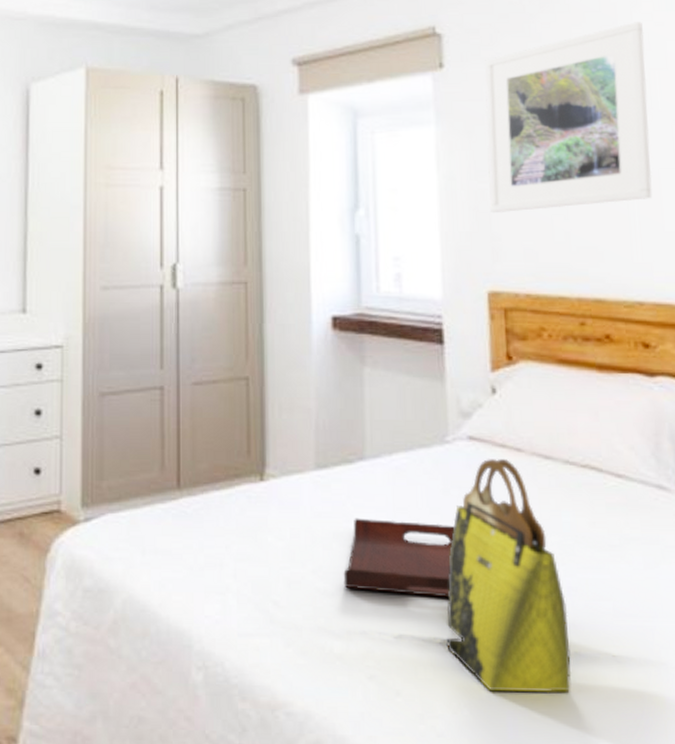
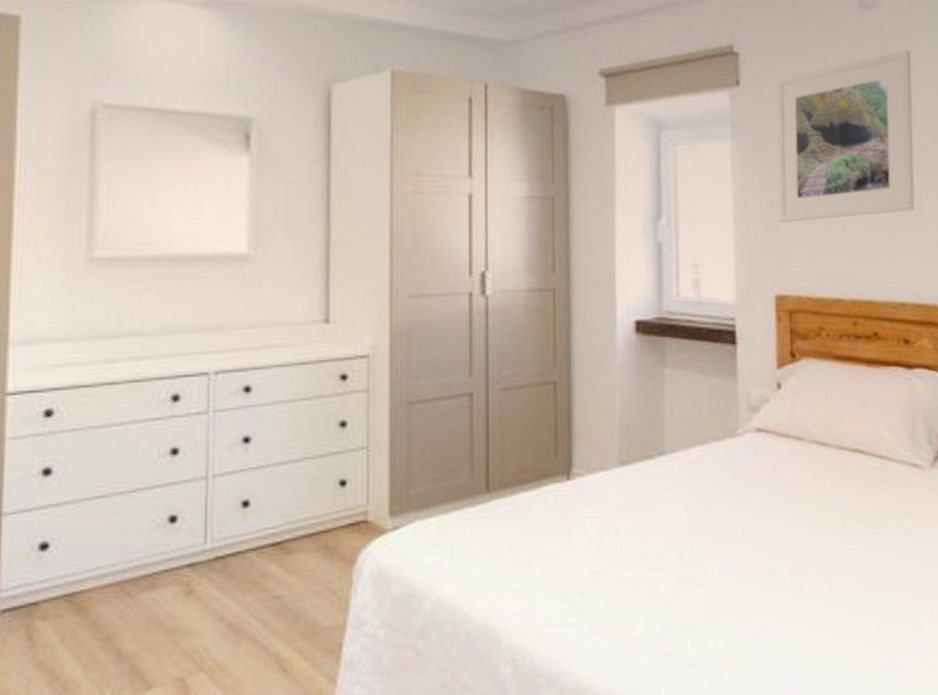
serving tray: present [343,518,455,598] -> none [644,509,744,576]
tote bag: present [446,459,572,693] -> none [735,448,840,656]

